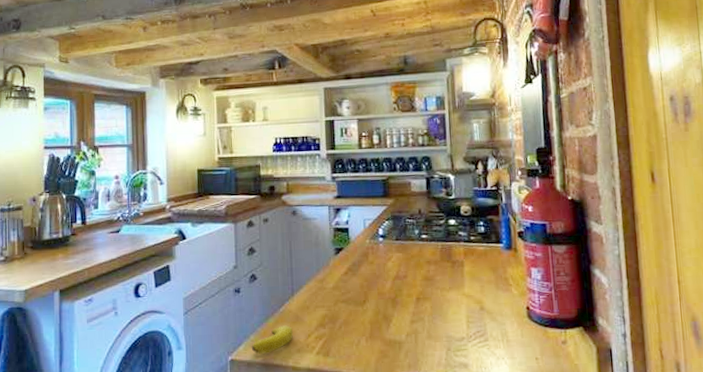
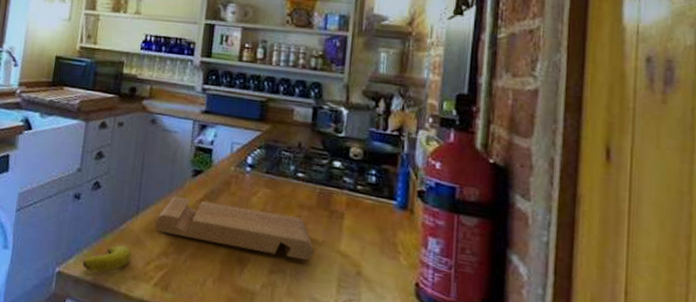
cutting board: none [310,271,444,308] -> present [155,196,314,261]

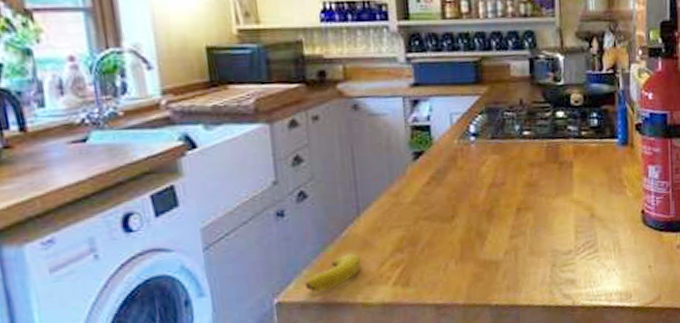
cutting board: present [155,196,314,261] -> none [381,176,549,229]

